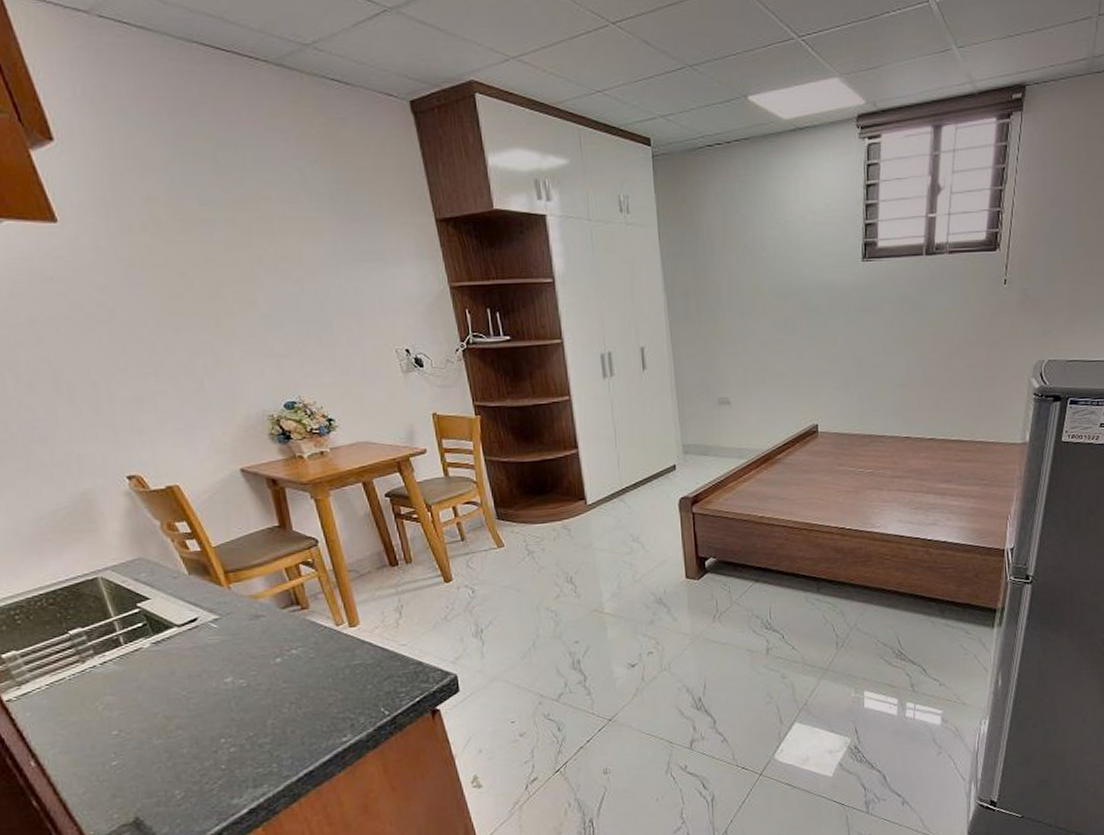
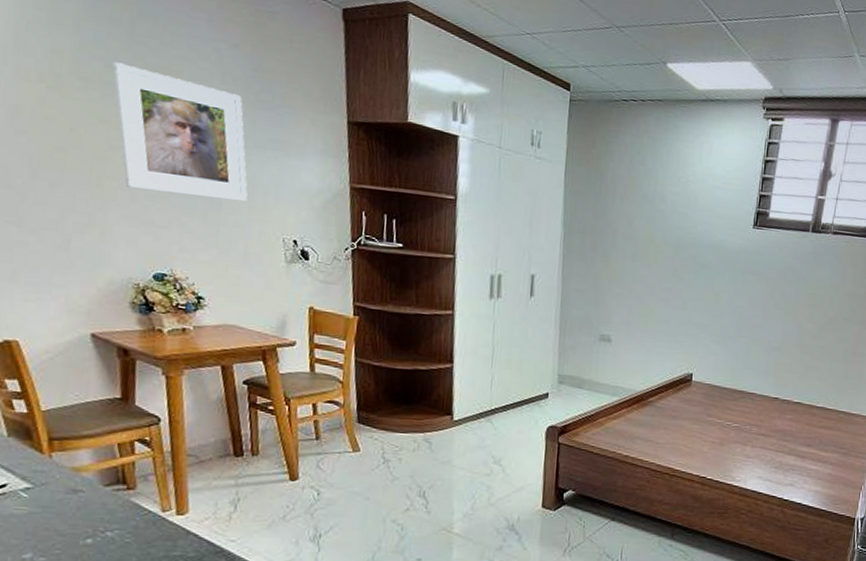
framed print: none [205,198,355,322] -> present [112,62,248,202]

